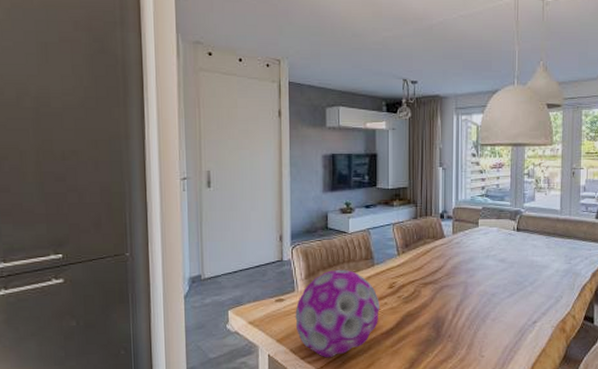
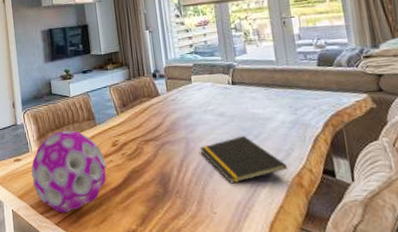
notepad: none [477,281,554,328] -> present [199,135,287,184]

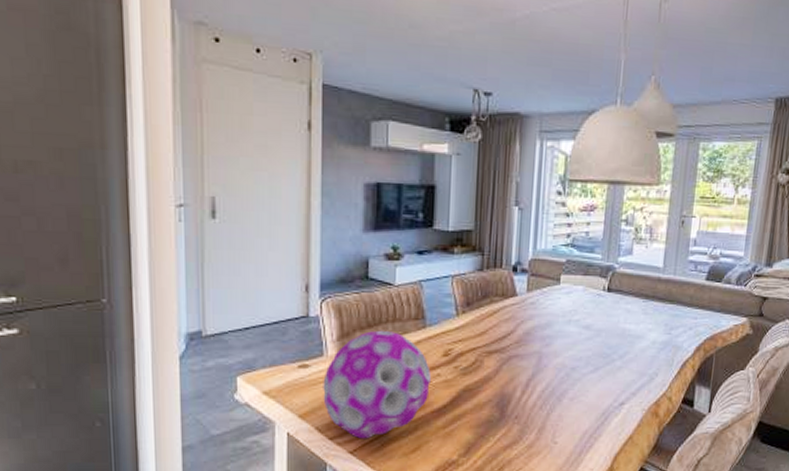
notepad: present [199,135,287,184] -> none [553,354,647,410]

